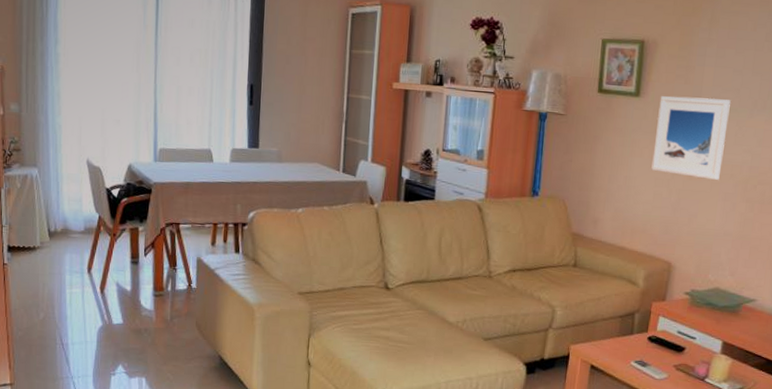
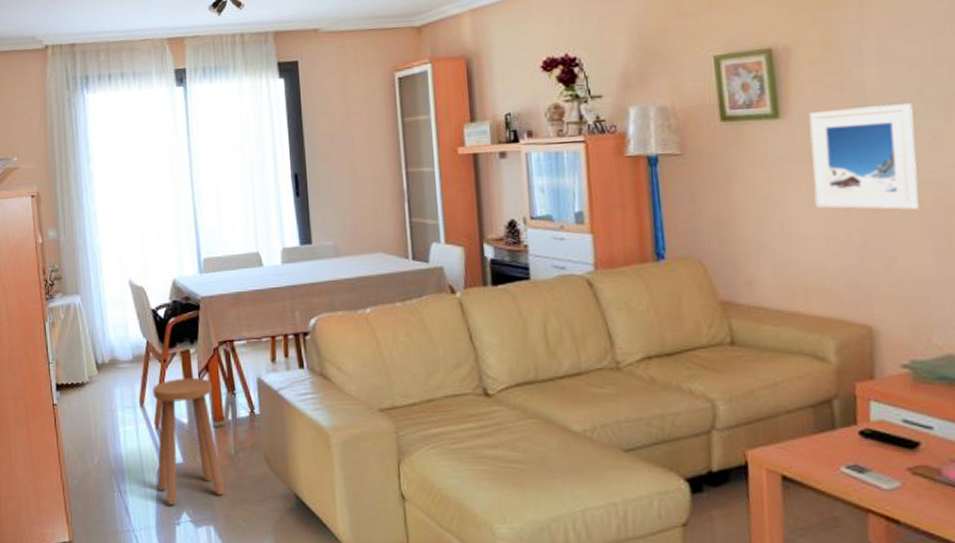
stool: none [97,251,159,359] -> present [152,377,225,506]

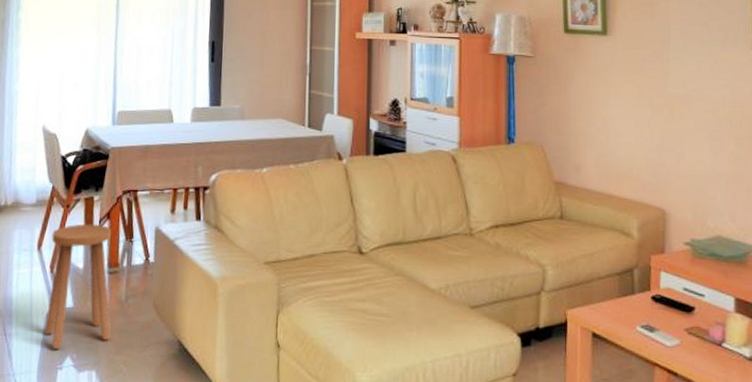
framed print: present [808,103,919,210] -> none [628,33,702,117]

